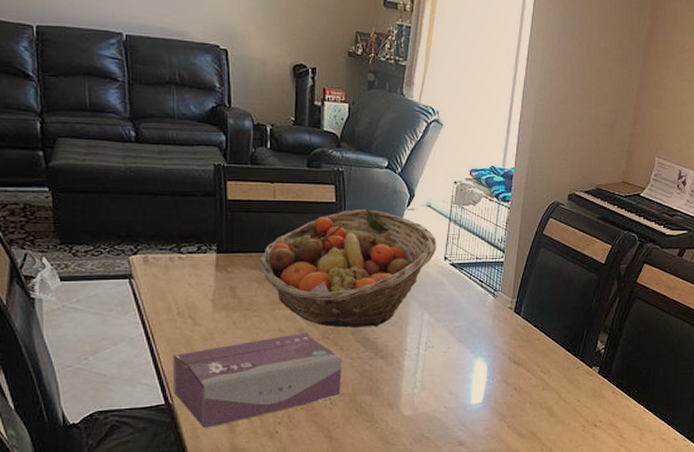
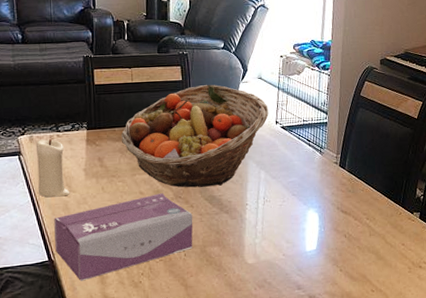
candle: none [151,262,194,331] -> present [35,139,70,198]

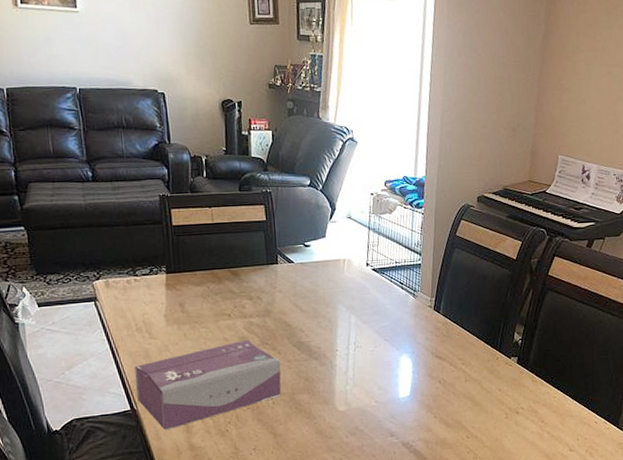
candle: present [35,139,70,198] -> none [112,284,151,345]
fruit basket: present [121,84,269,188] -> none [202,224,359,334]

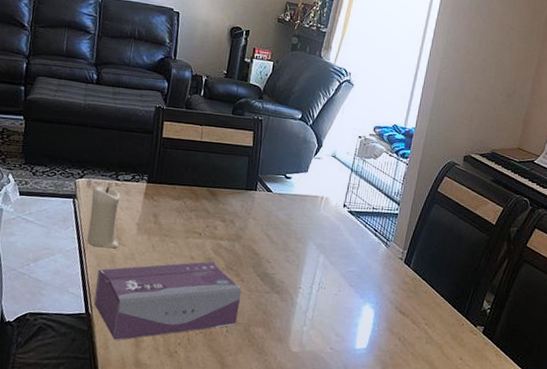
candle: none [112,284,151,345] -> present [87,186,121,249]

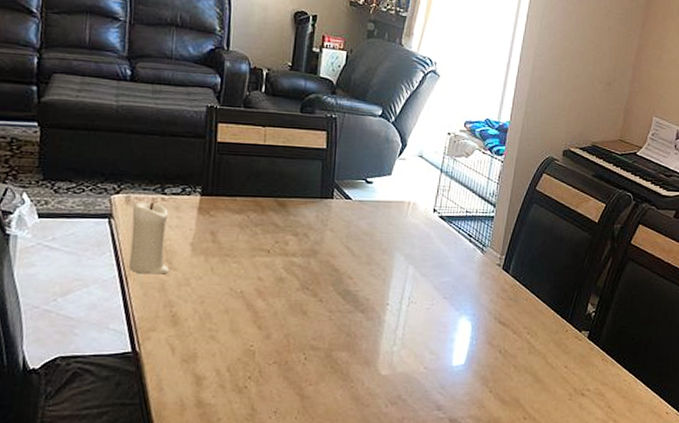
tissue box: present [94,261,242,341] -> none [142,281,321,381]

